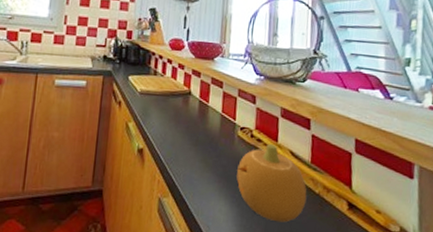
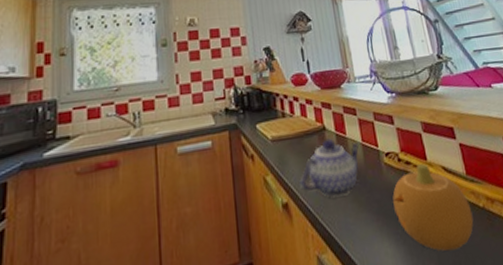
teapot: none [156,102,219,155] -> present [298,138,359,198]

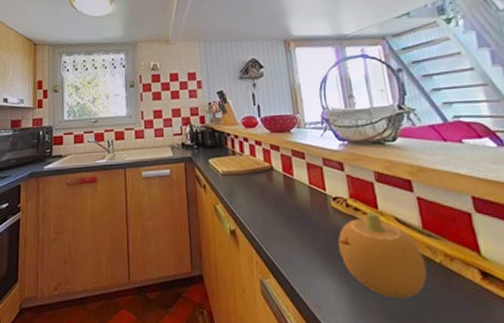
teapot: present [298,138,359,198] -> none [245,178,306,231]

